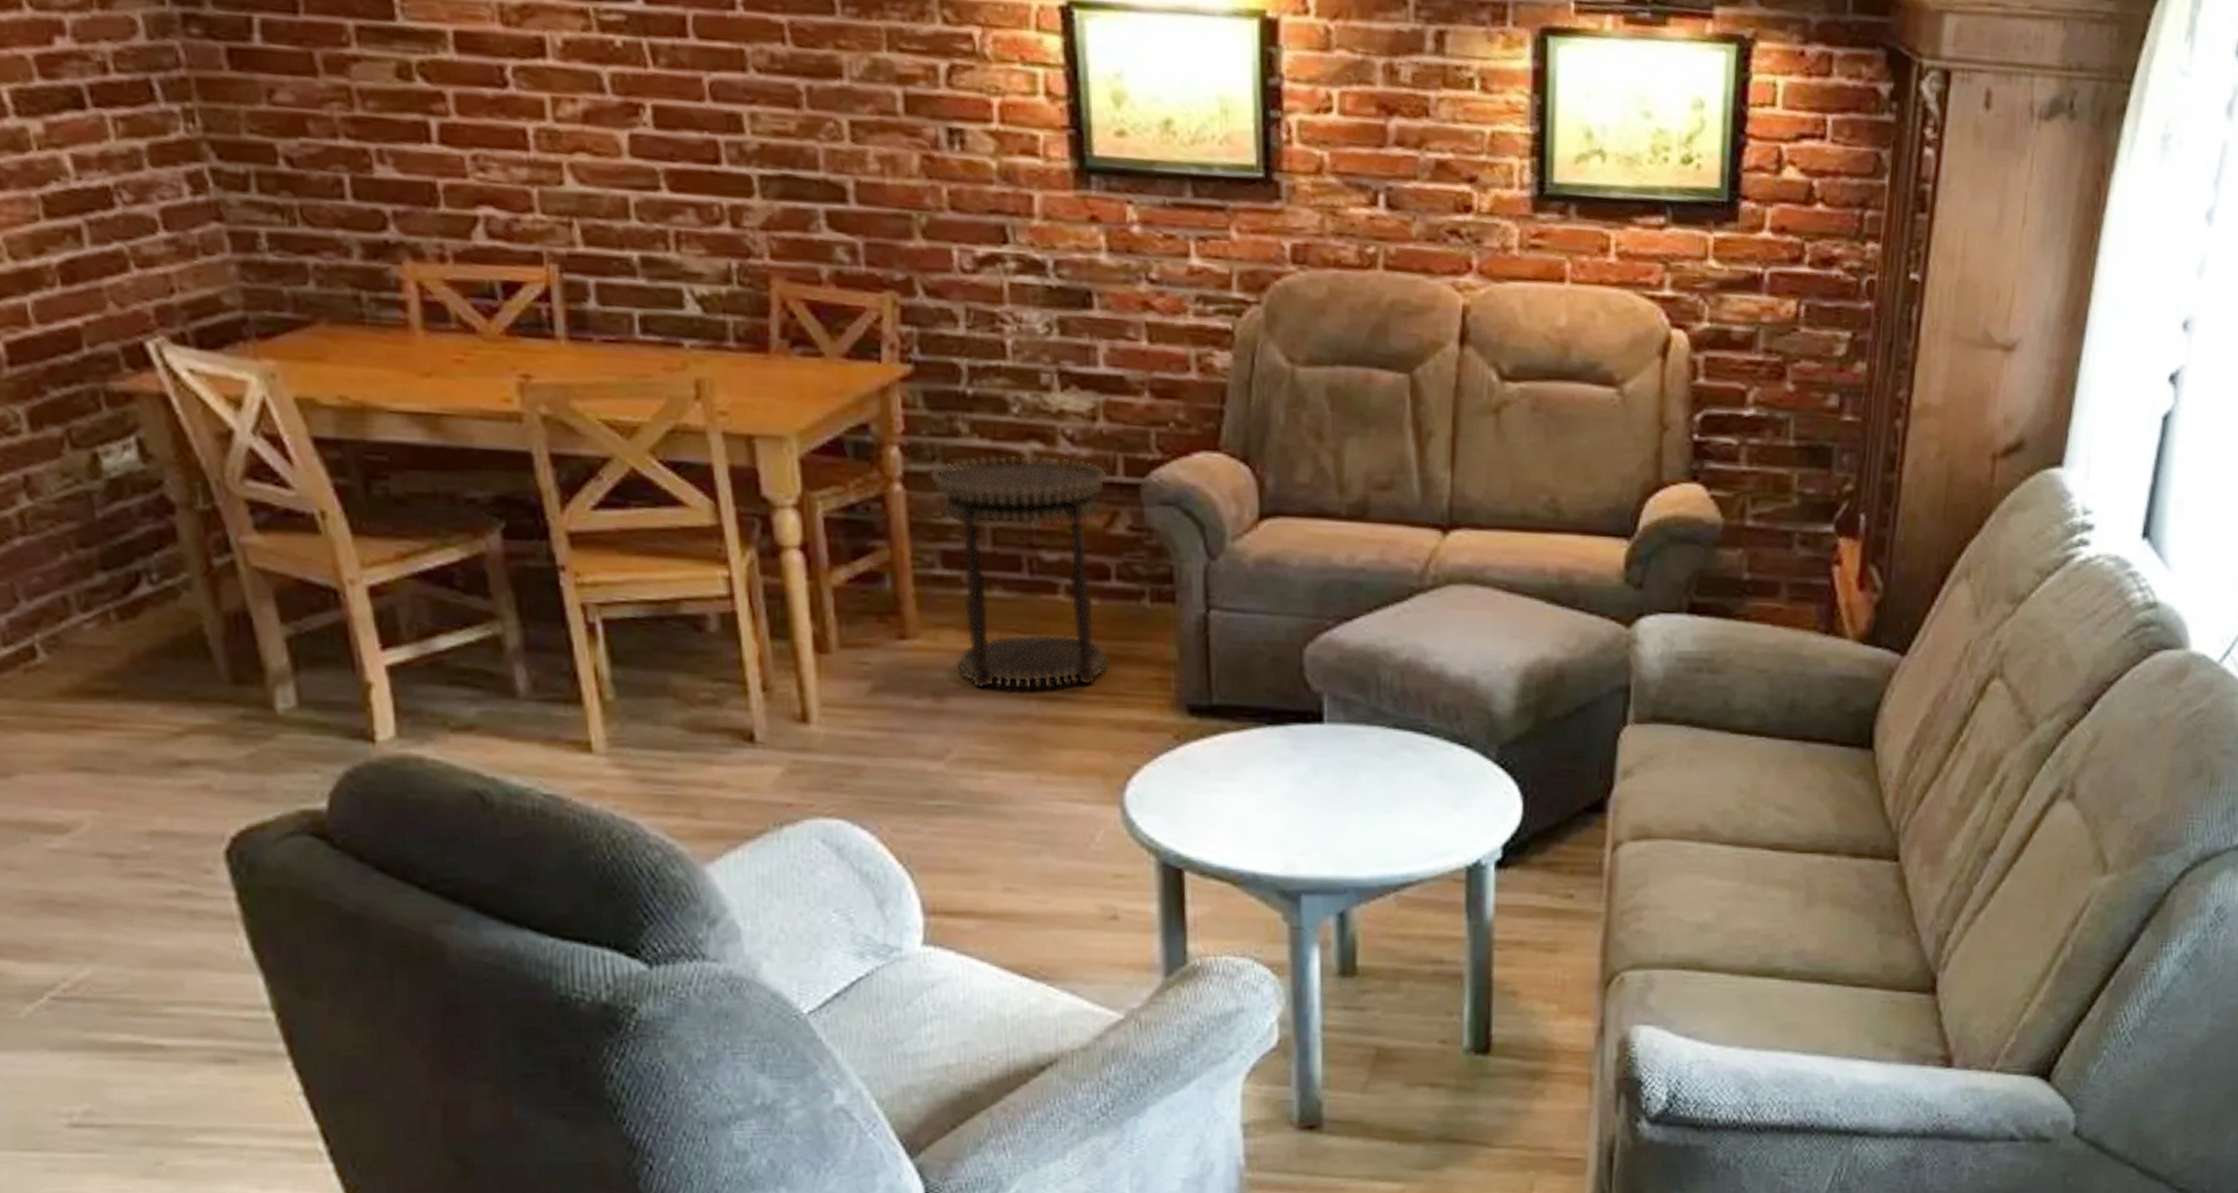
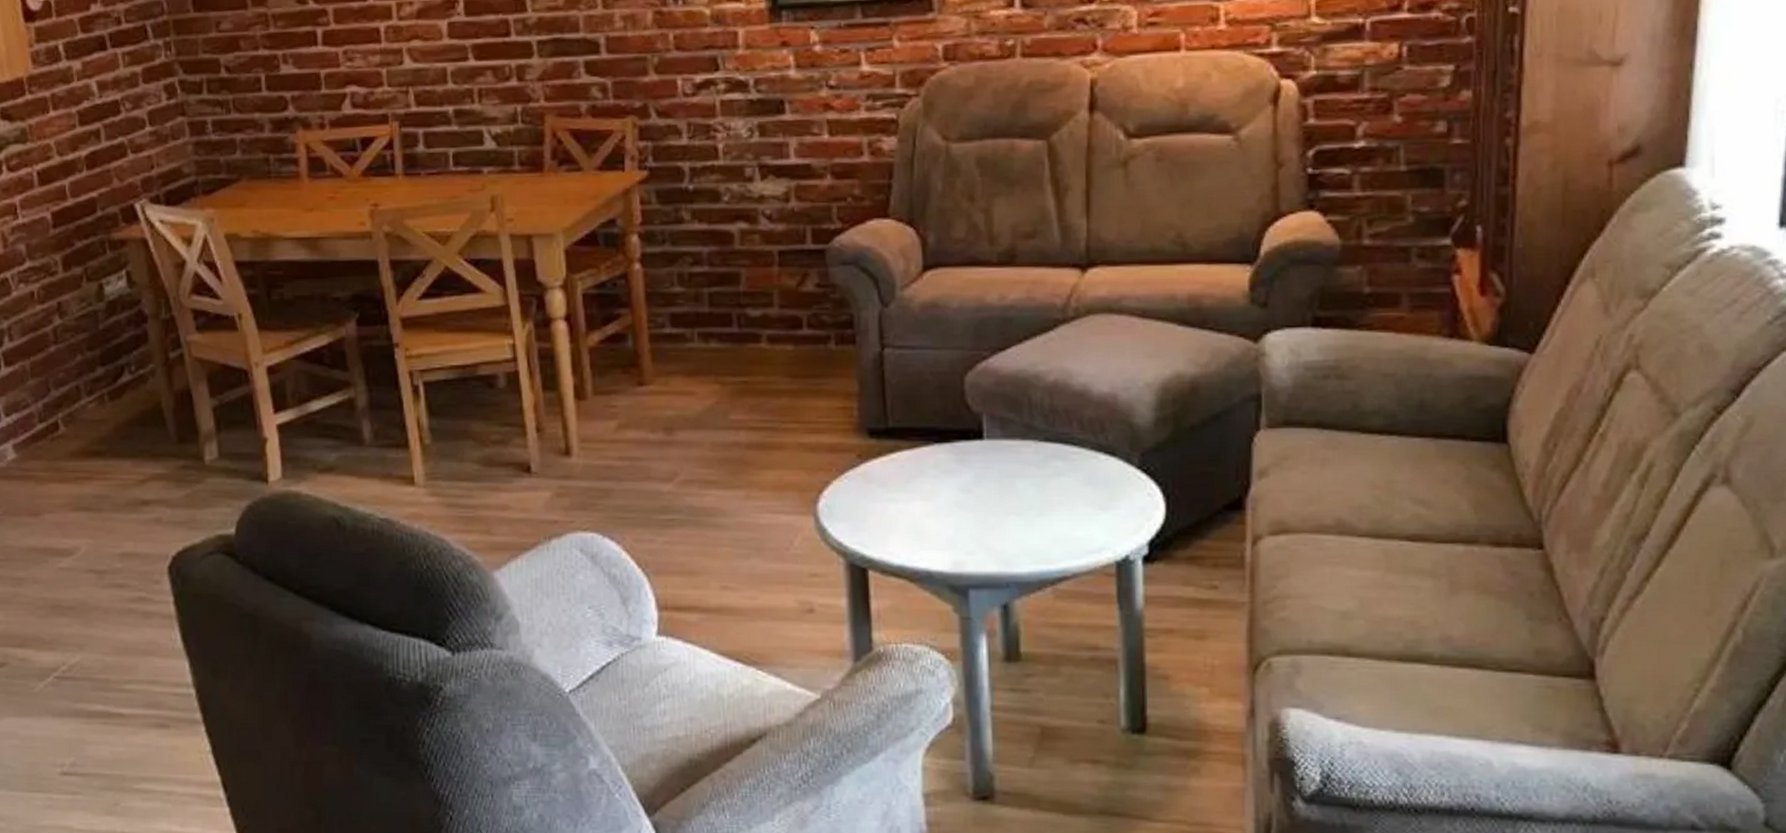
side table: present [930,456,1111,689] -> none [661,233,804,423]

